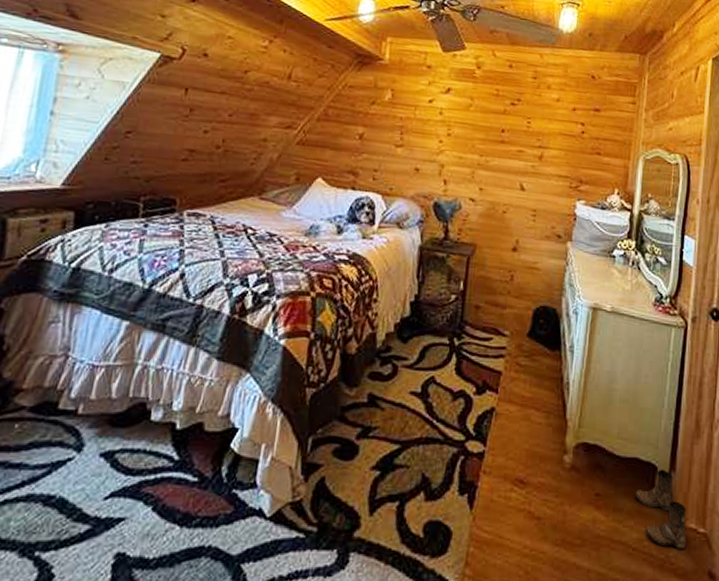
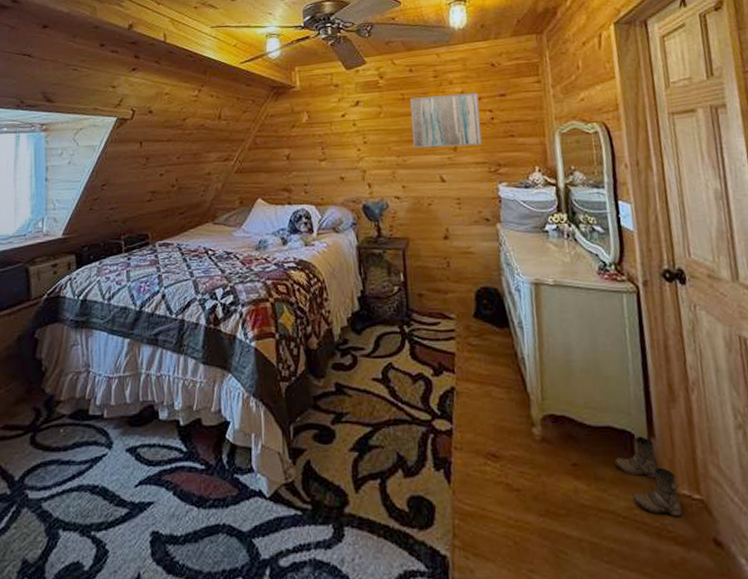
wall art: none [498,96,573,158] -> present [410,92,482,148]

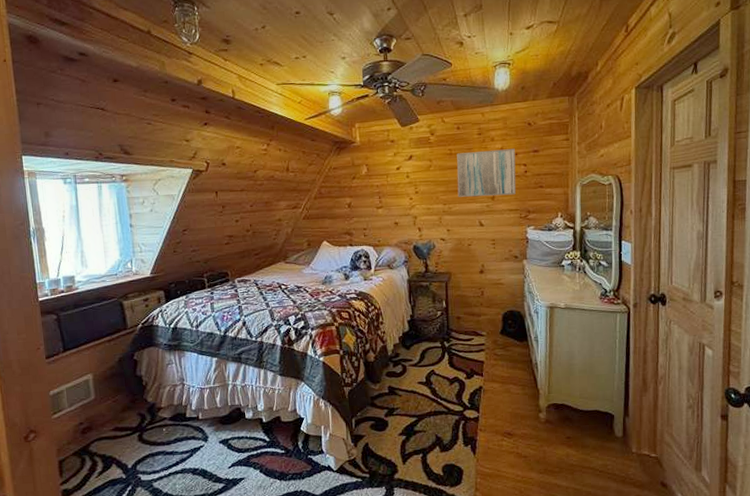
boots: present [614,436,682,516] -> none [598,416,641,469]

